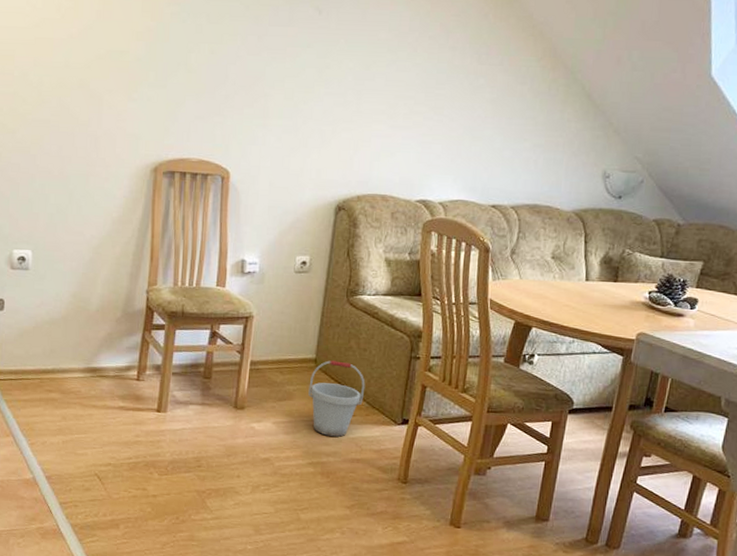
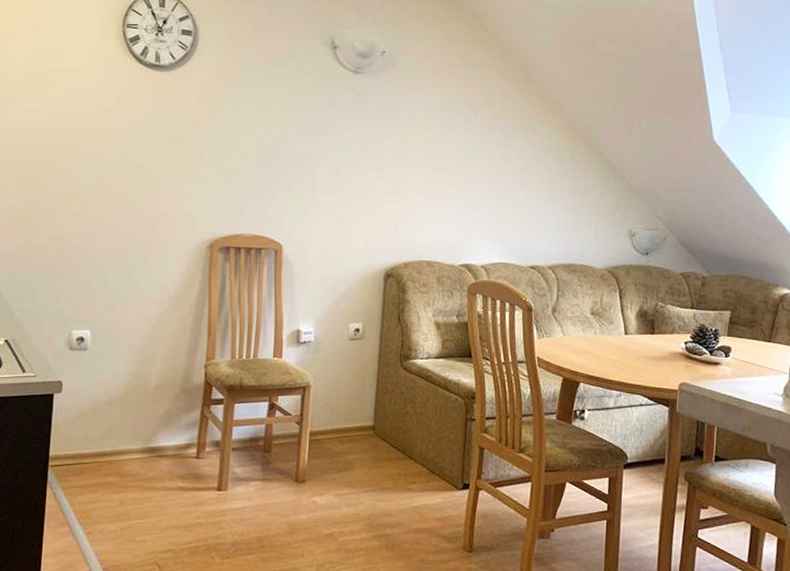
bucket: present [308,360,365,437] -> none [368,427,424,506]

